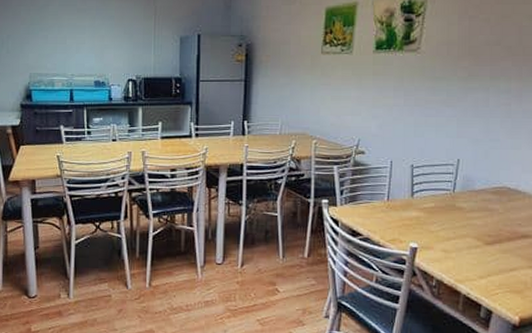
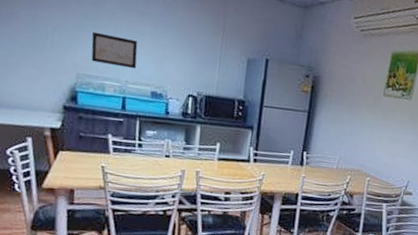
wall art: none [40,34,80,62] -> present [91,31,138,69]

